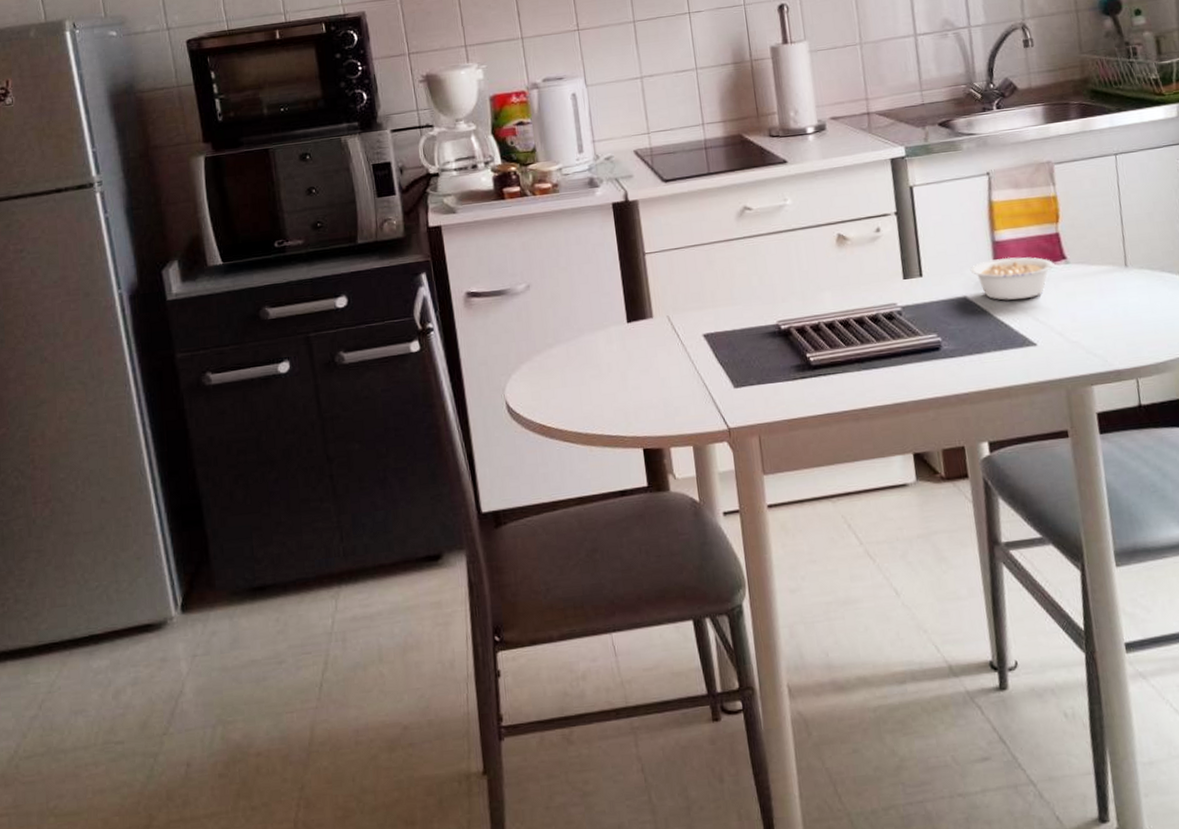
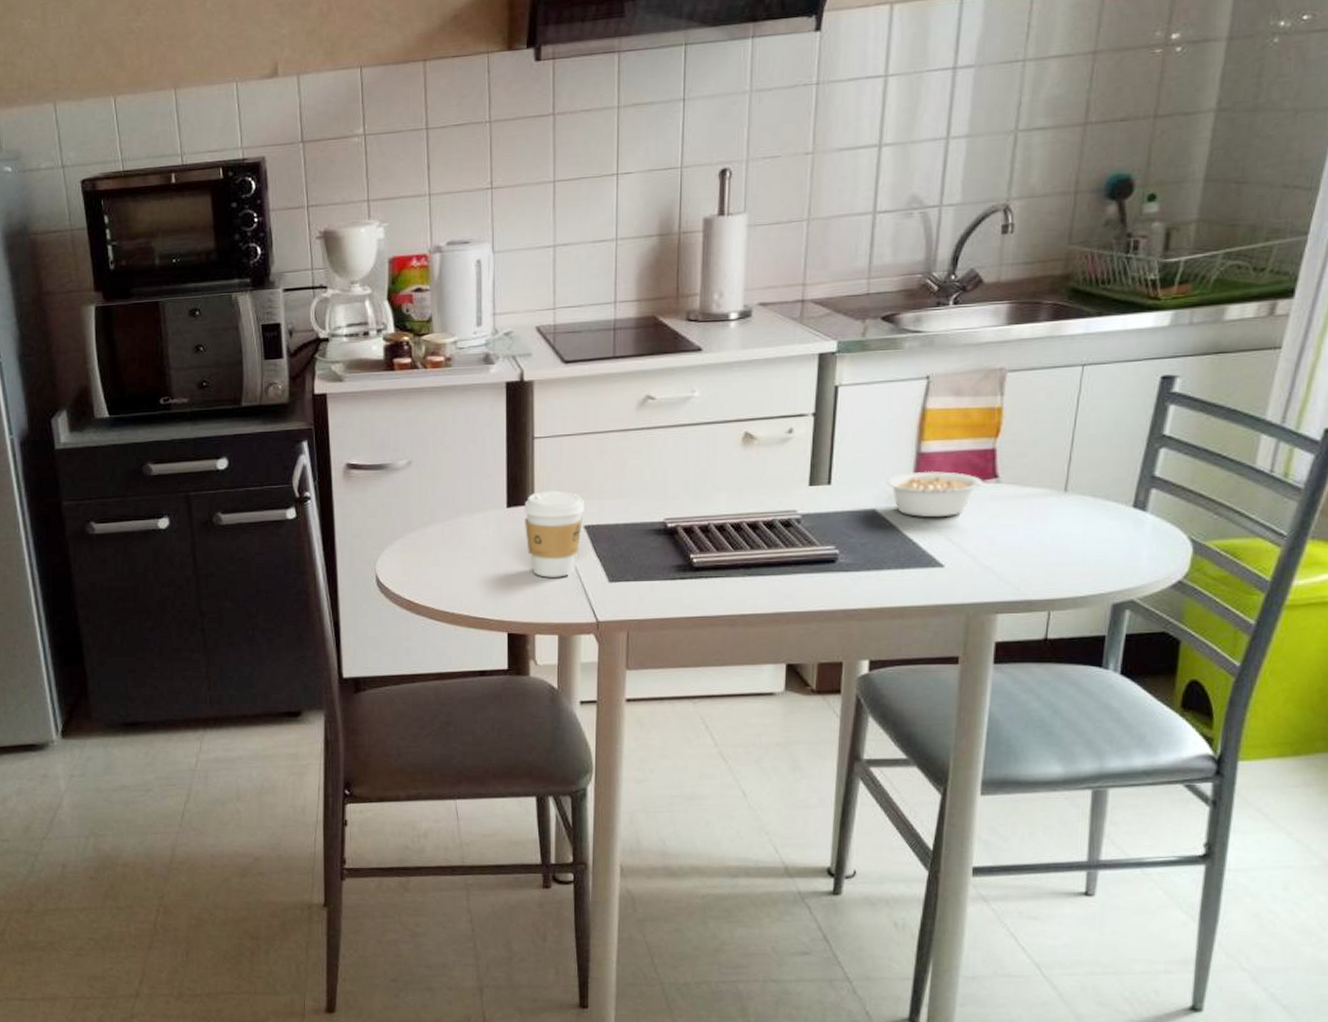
coffee cup: none [643,302,702,389] -> present [524,490,585,578]

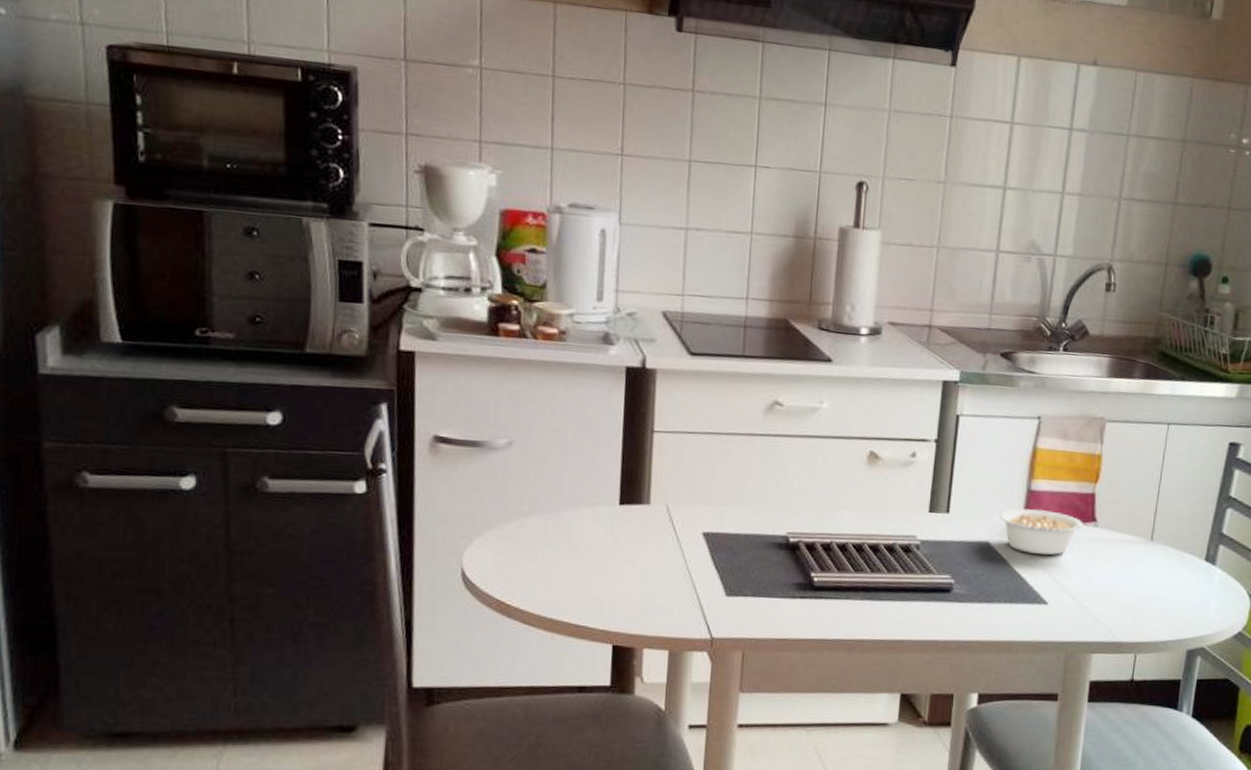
coffee cup: present [524,490,585,578] -> none [638,490,705,587]

